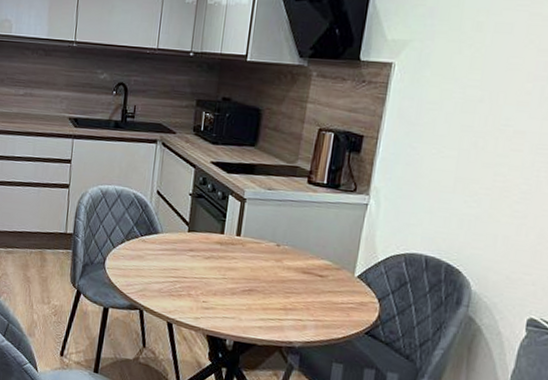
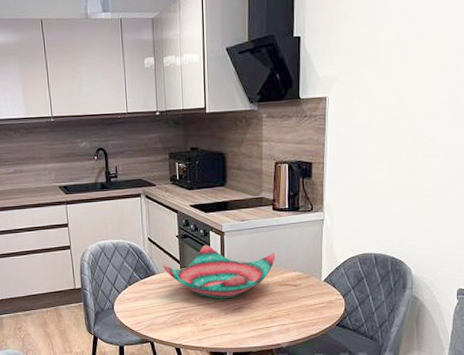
decorative bowl: none [168,210,303,277] -> present [163,245,276,299]

